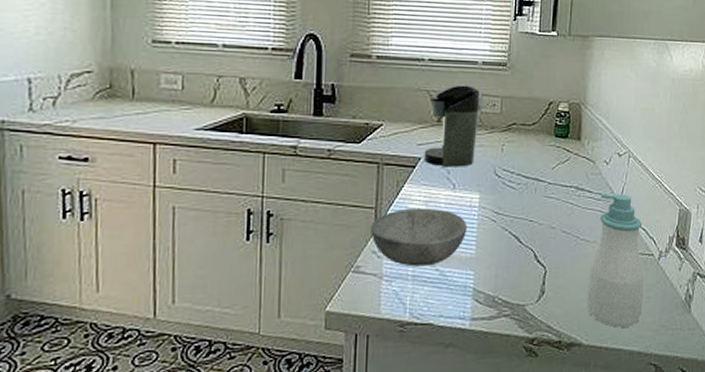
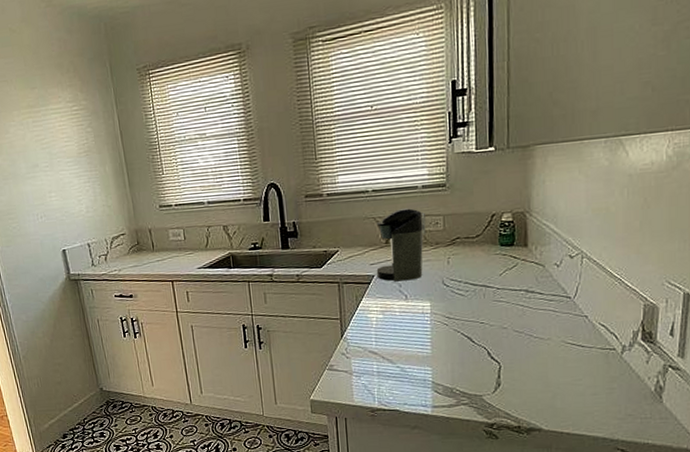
bowl: present [371,207,468,267] -> none [338,316,422,365]
soap bottle: present [587,192,644,328] -> none [544,293,606,416]

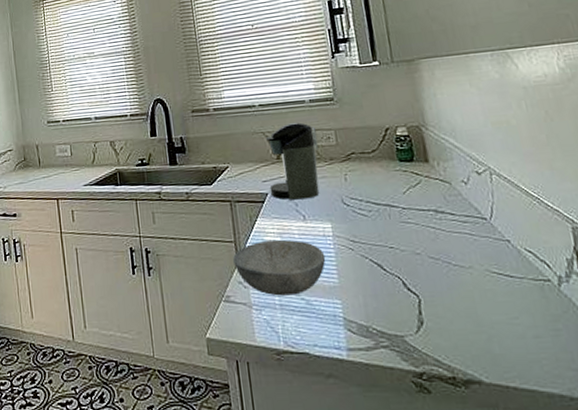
bowl: none [338,316,422,365] -> present [233,239,326,296]

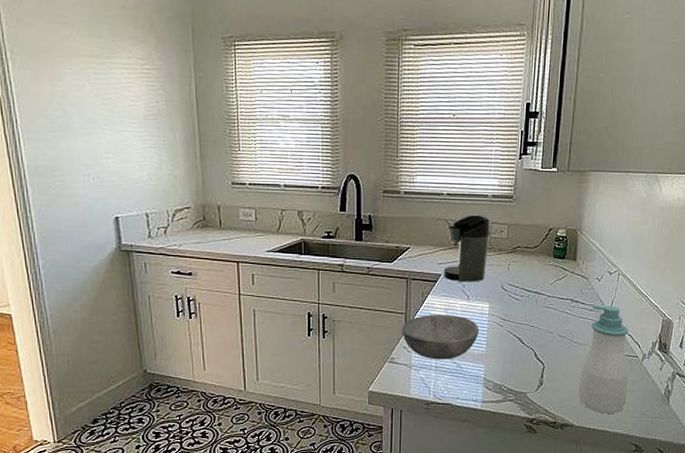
soap bottle: none [465,214,553,365] -> present [578,304,629,414]

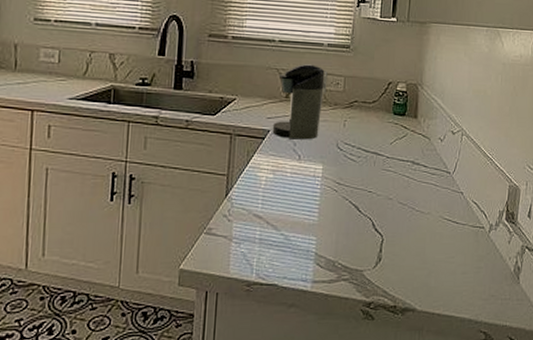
bowl: present [402,314,479,360] -> none [222,176,311,231]
soap bottle: present [578,304,629,414] -> none [421,167,475,295]

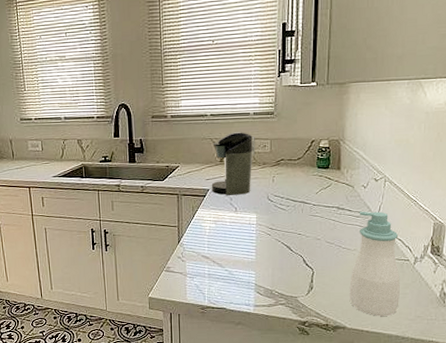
soap bottle: none [421,167,475,295] -> present [349,211,400,316]

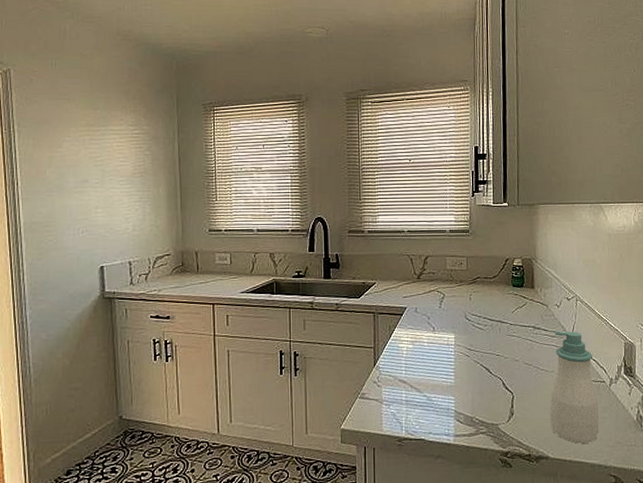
coffee maker: present [211,131,255,196] -> none [408,248,452,314]

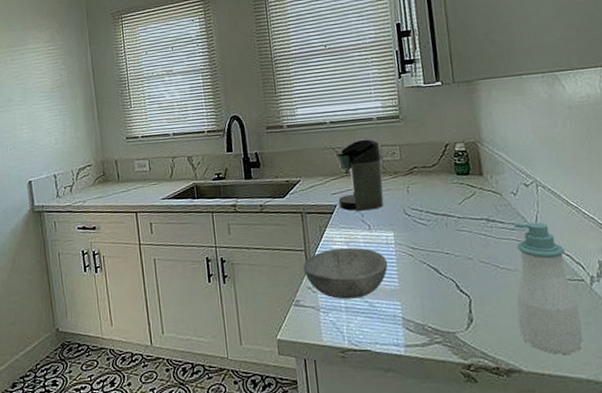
bowl: none [371,346,447,394] -> present [303,247,388,300]
coffee maker: none [408,248,452,314] -> present [335,138,384,211]

